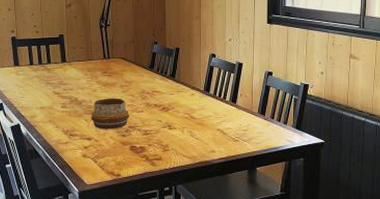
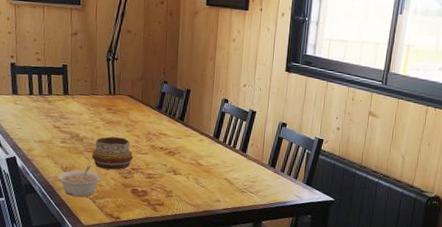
legume: none [60,127,101,157] -> present [58,165,101,197]

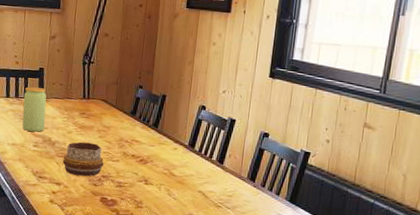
jar: none [48,84,72,128] -> present [22,87,47,132]
legume: present [58,165,101,197] -> none [28,171,71,203]

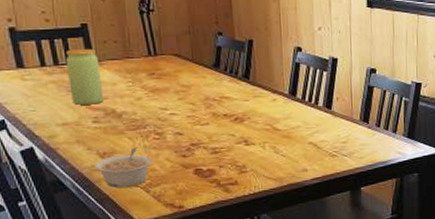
legume: none [28,171,71,203] -> present [95,147,153,188]
decorative bowl: present [62,141,105,177] -> none [136,107,191,149]

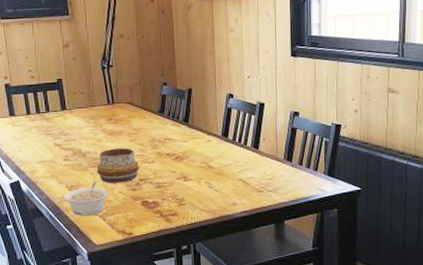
jar: present [65,49,104,105] -> none [45,100,73,146]
decorative bowl: none [136,107,191,149] -> present [96,148,140,183]

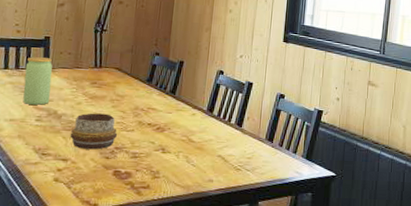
jar: none [45,100,73,146] -> present [23,57,53,105]
legume: present [64,181,109,215] -> none [28,146,79,182]

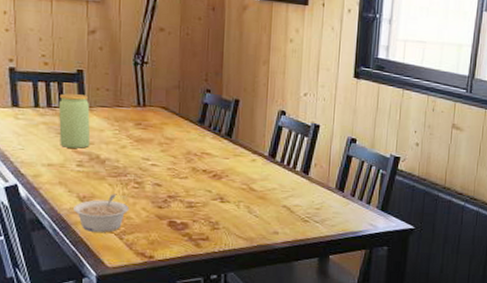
legume: none [28,146,79,182] -> present [74,194,129,232]
decorative bowl: present [70,113,118,150] -> none [116,157,170,198]

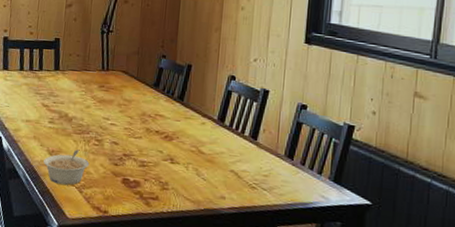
jar: present [58,93,91,149] -> none [37,58,63,107]

